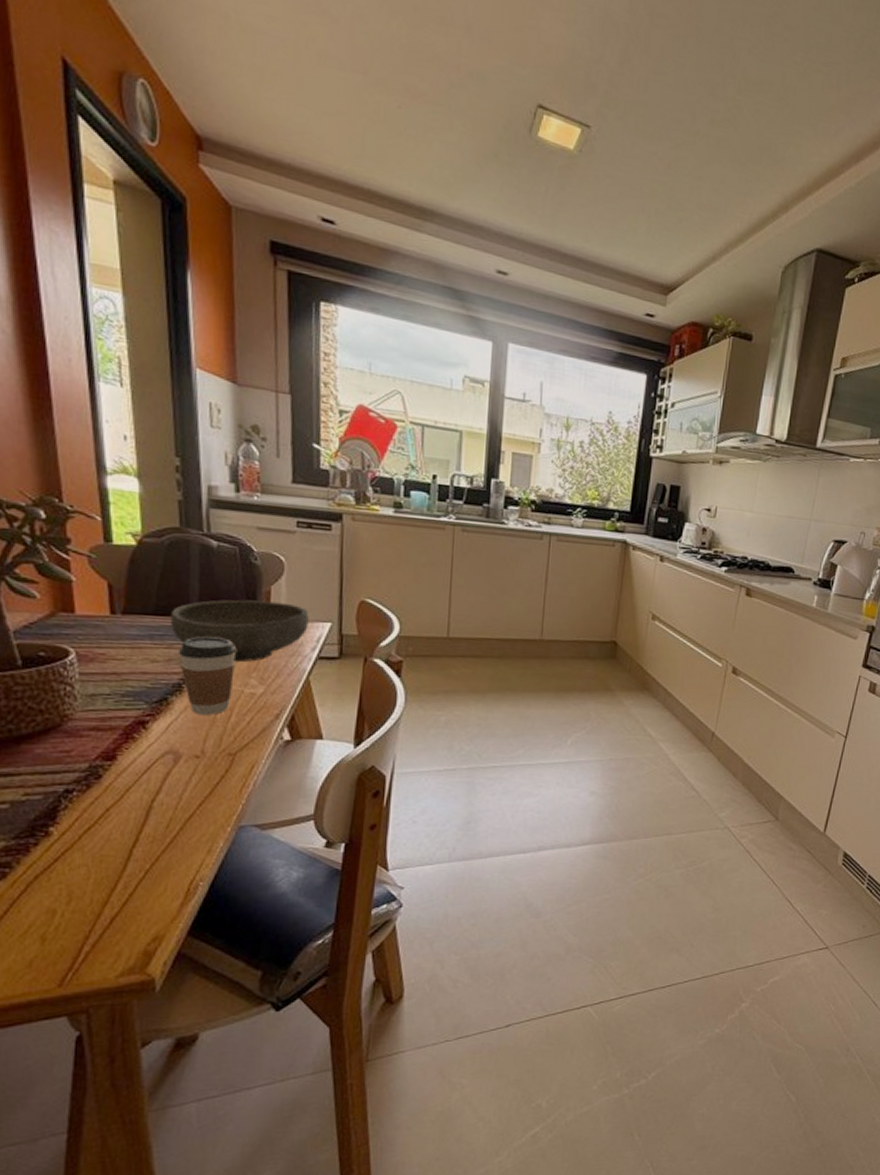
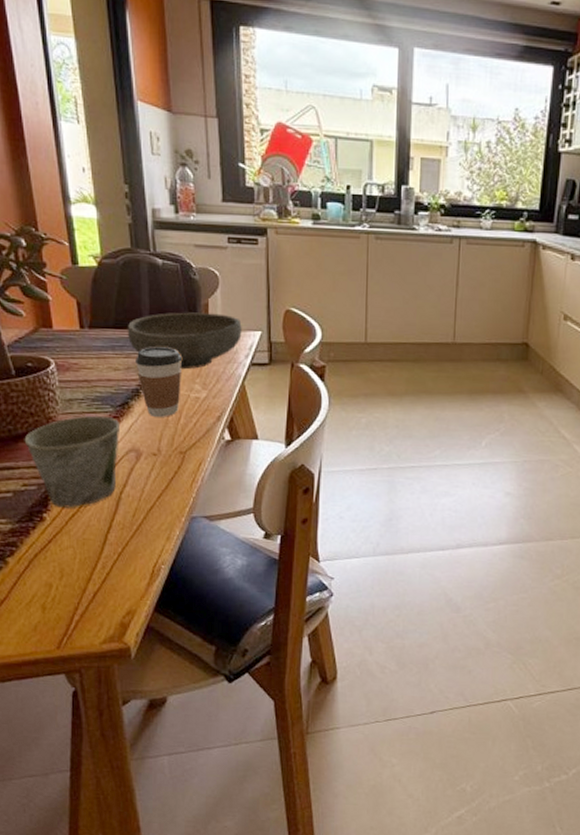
mug: none [29,712,155,820] -> present [24,415,119,508]

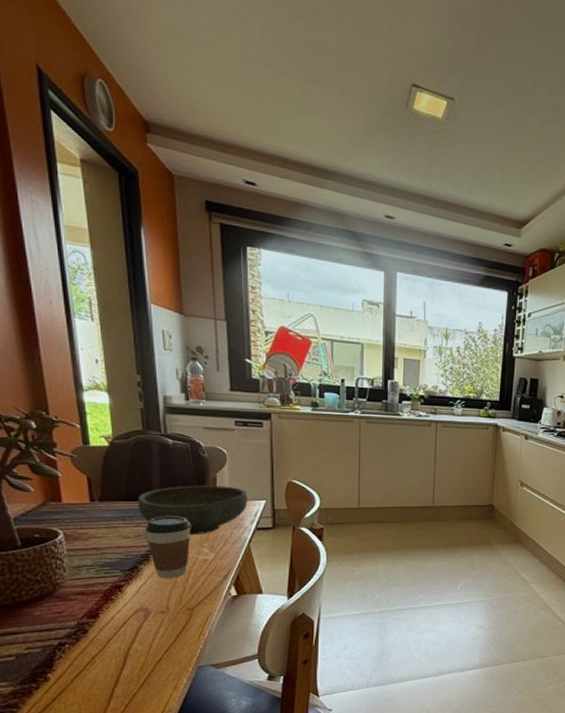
mug: present [24,415,119,508] -> none [29,579,128,667]

